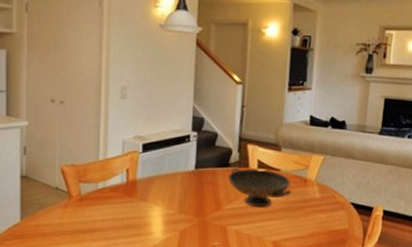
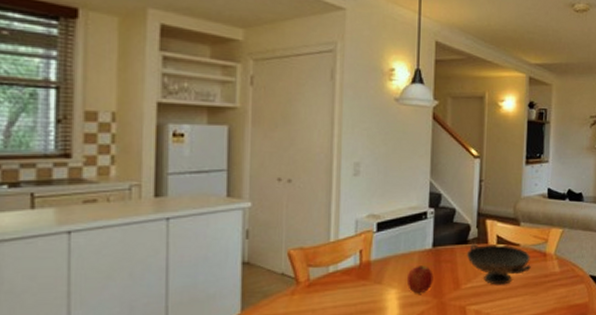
fruit: none [170,186,196,211] -> present [406,265,434,293]

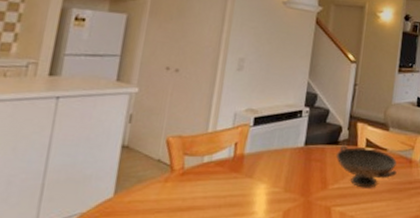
fruit: present [406,265,434,293] -> none [276,163,303,190]

